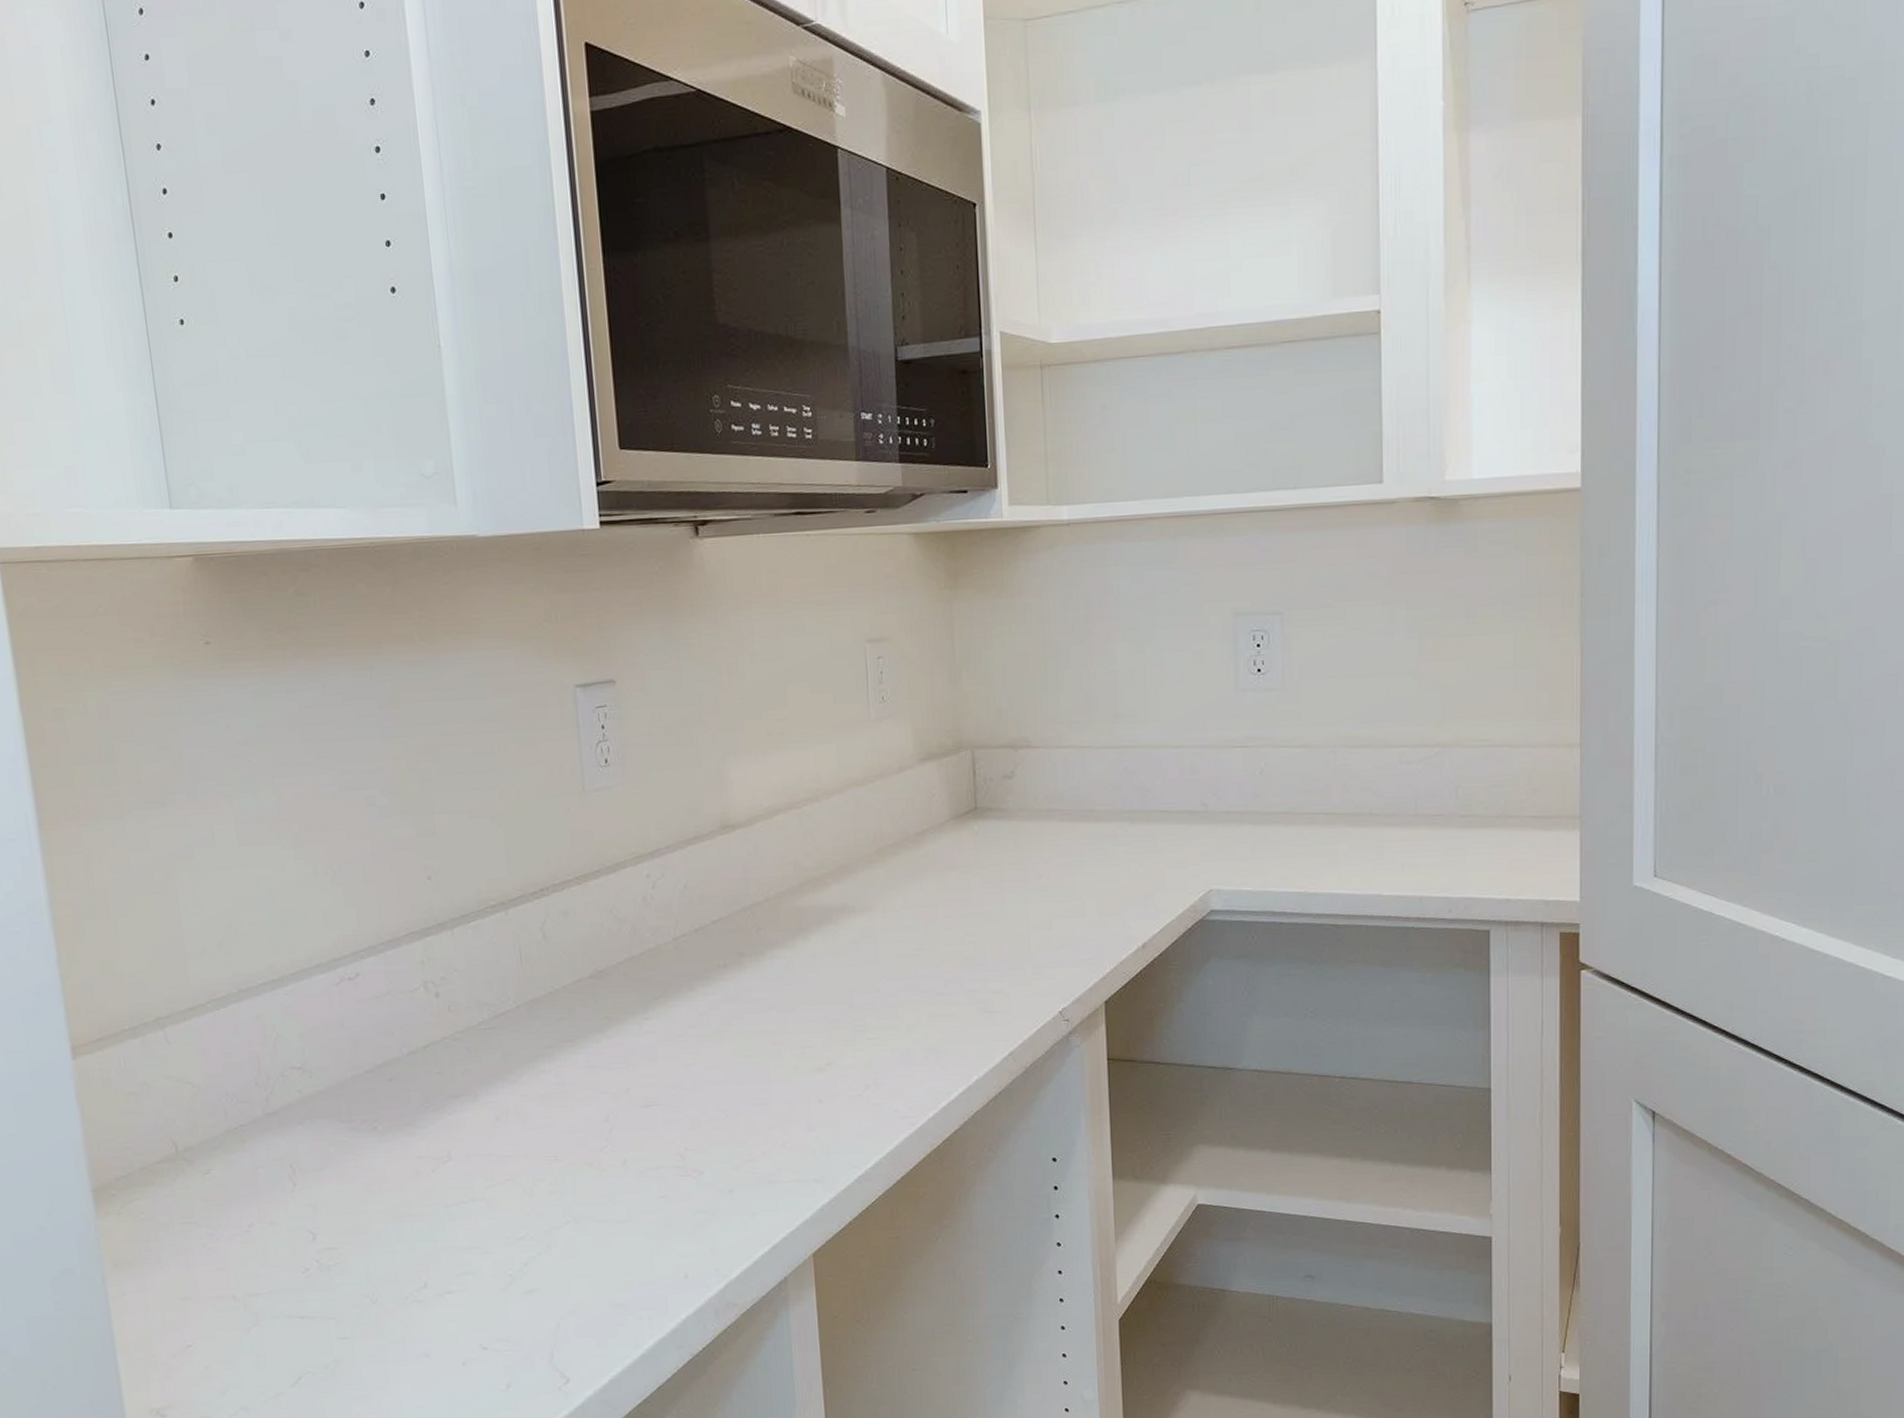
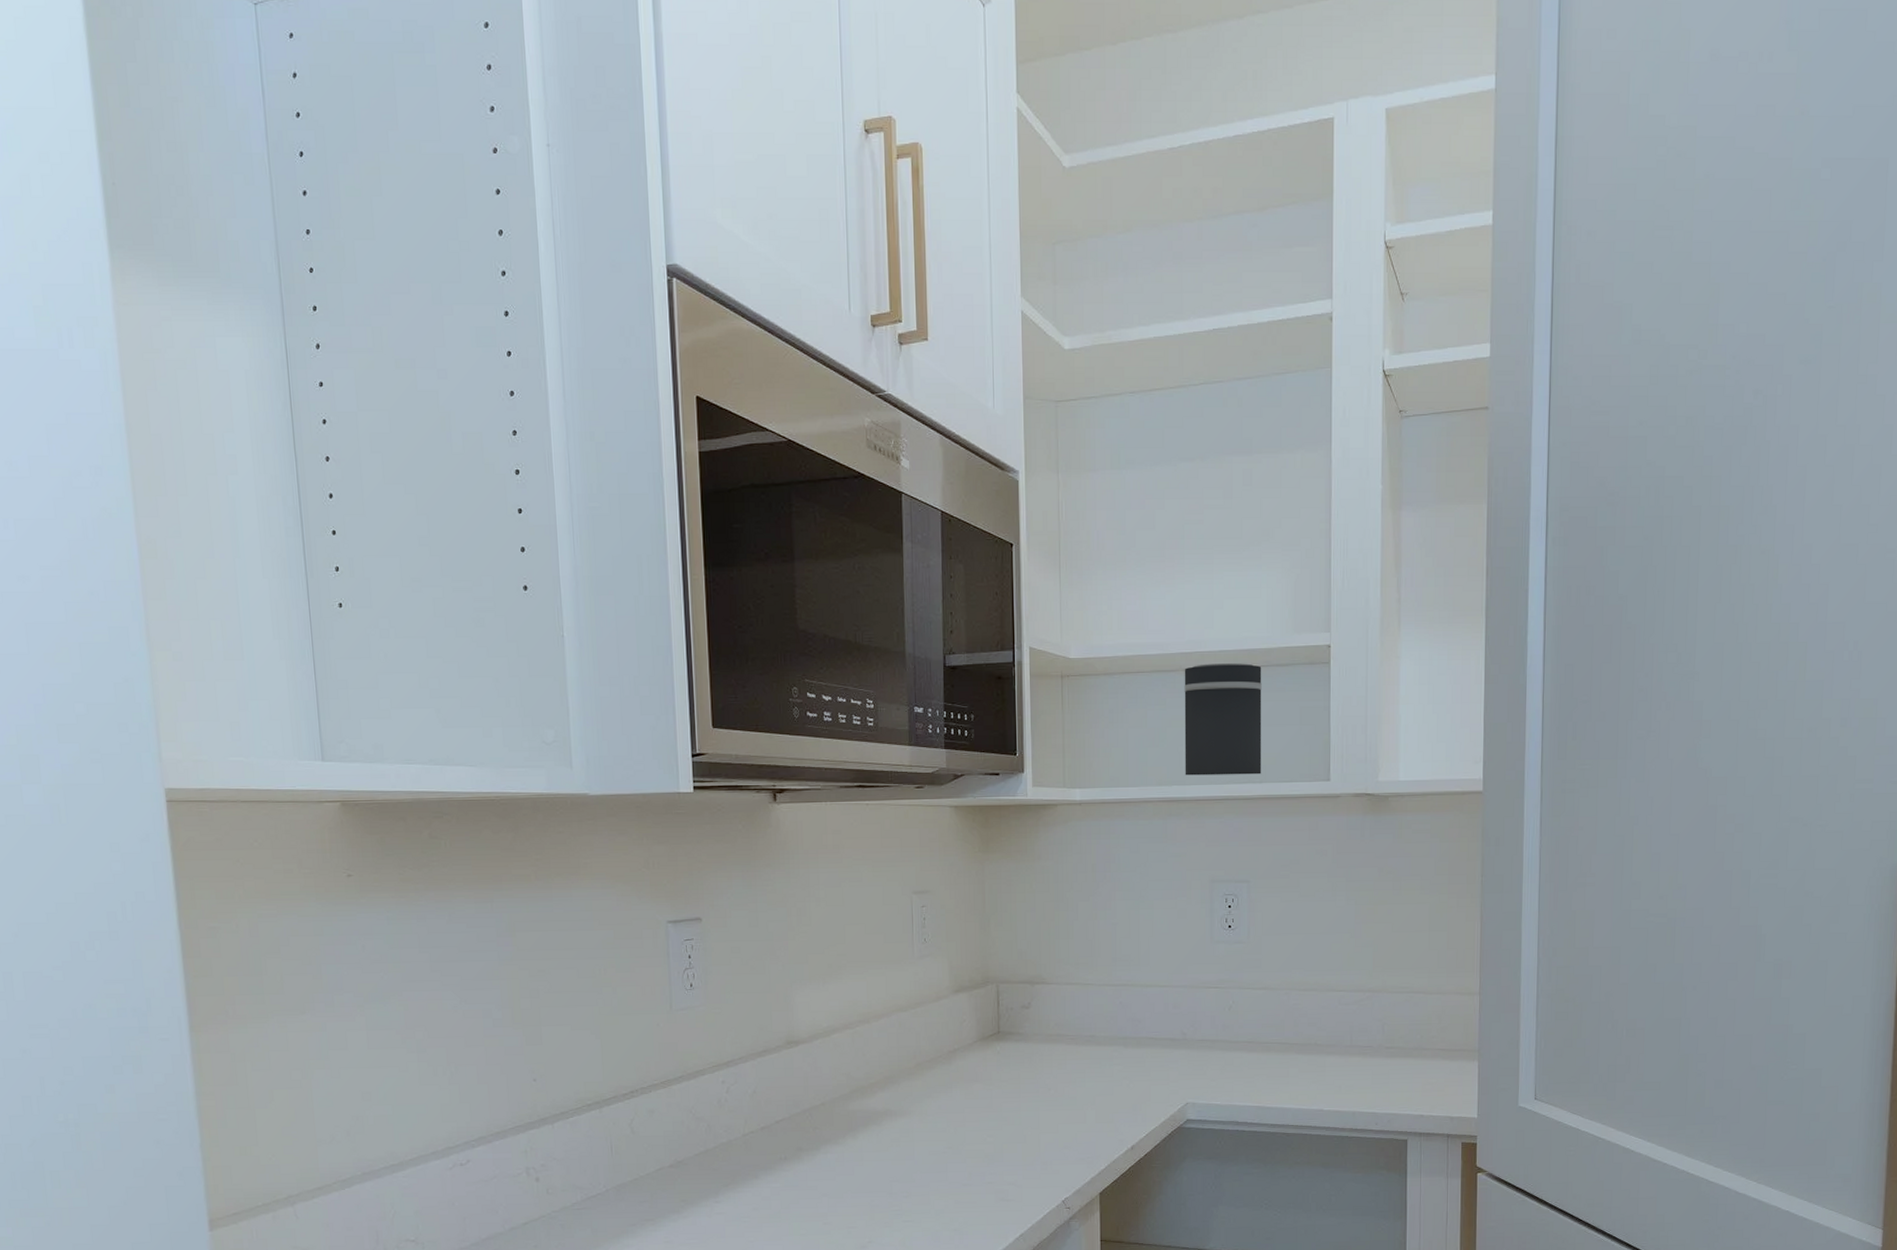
cylinder: none [1194,338,1296,484] -> present [1184,663,1262,776]

